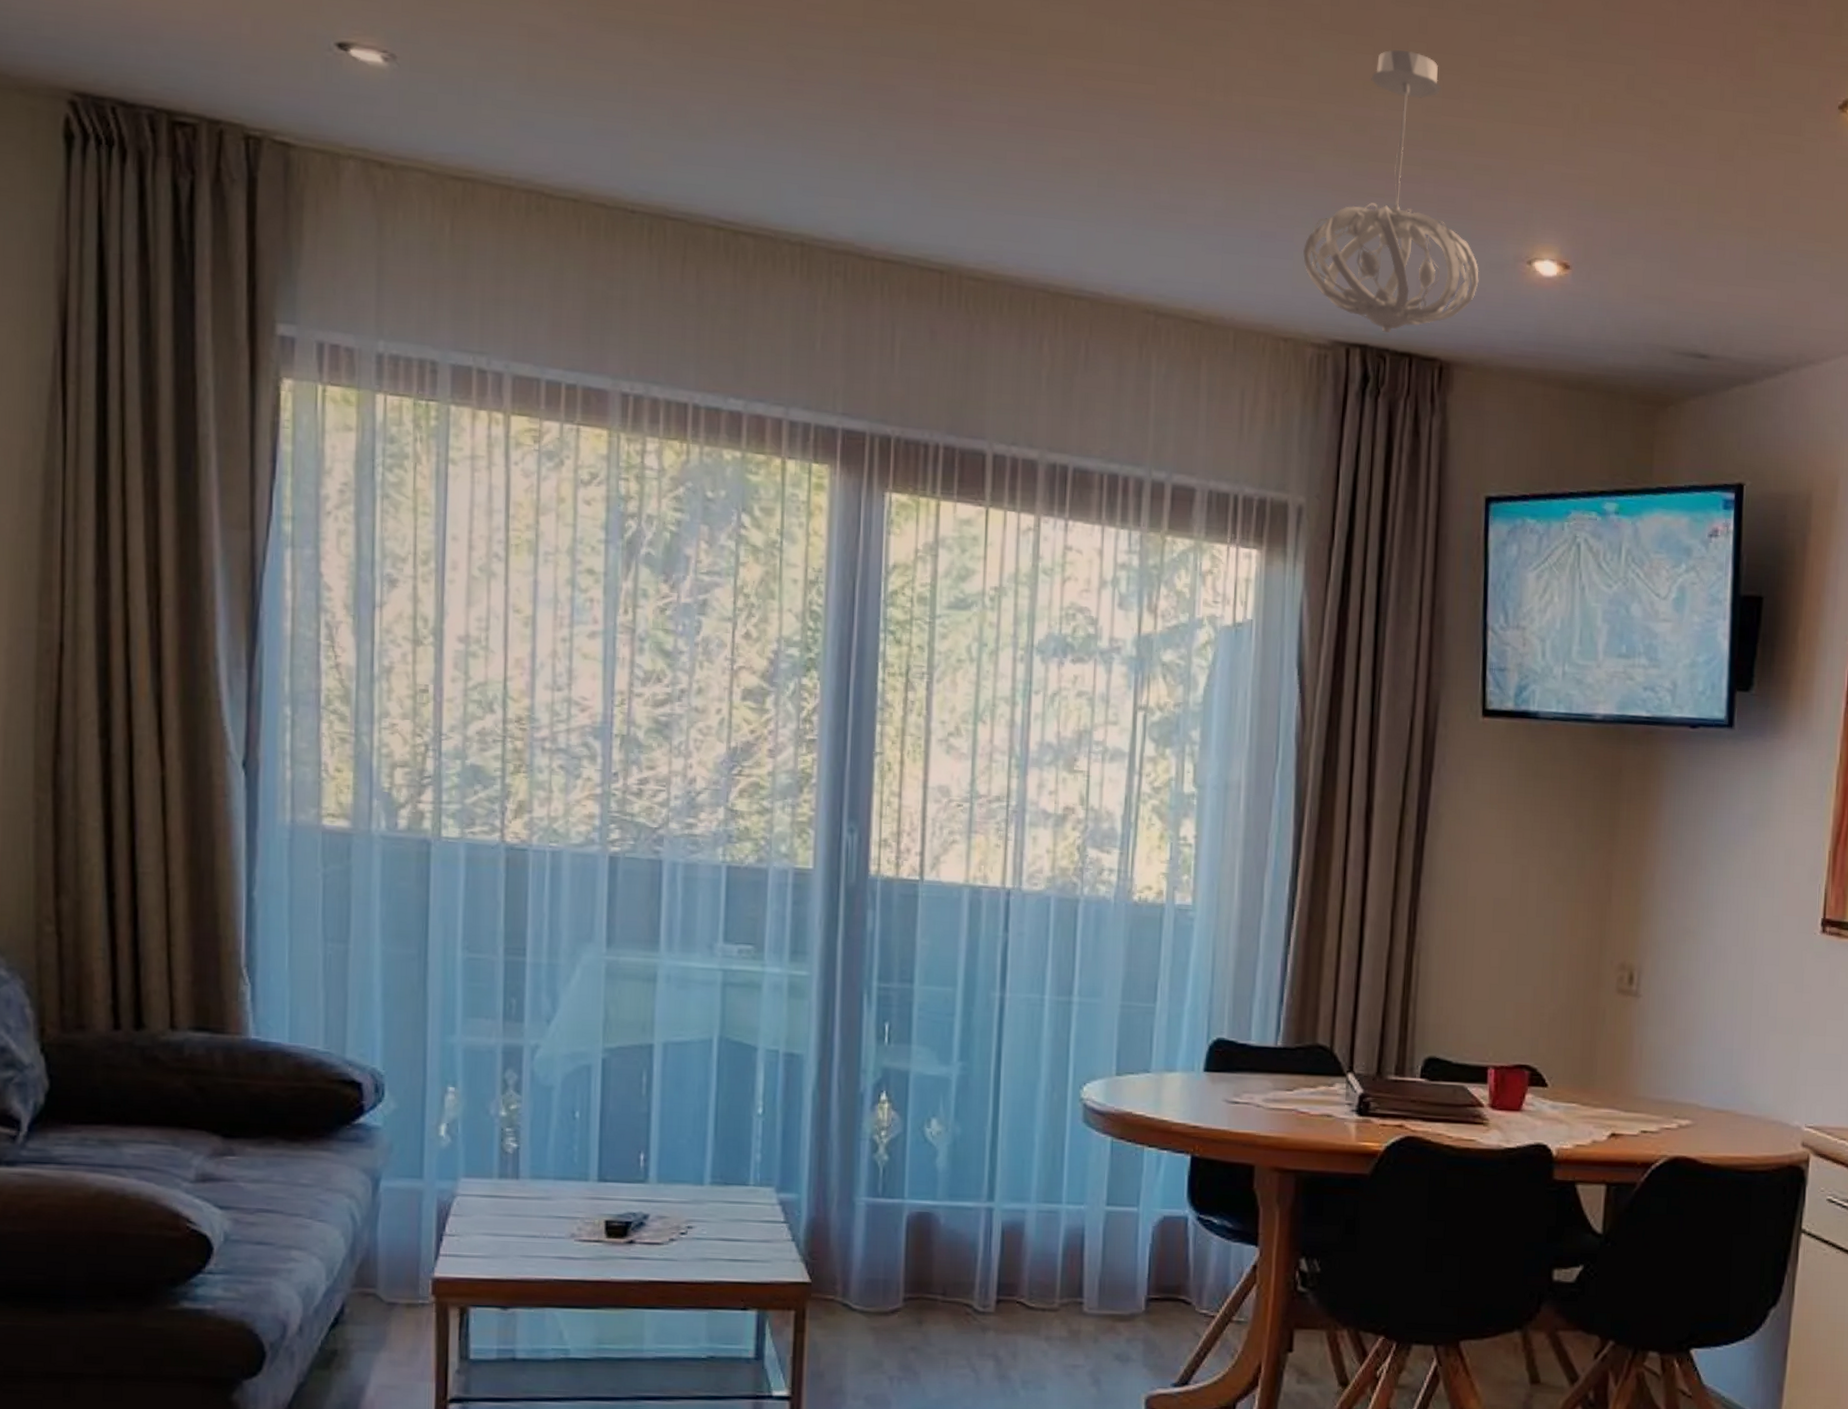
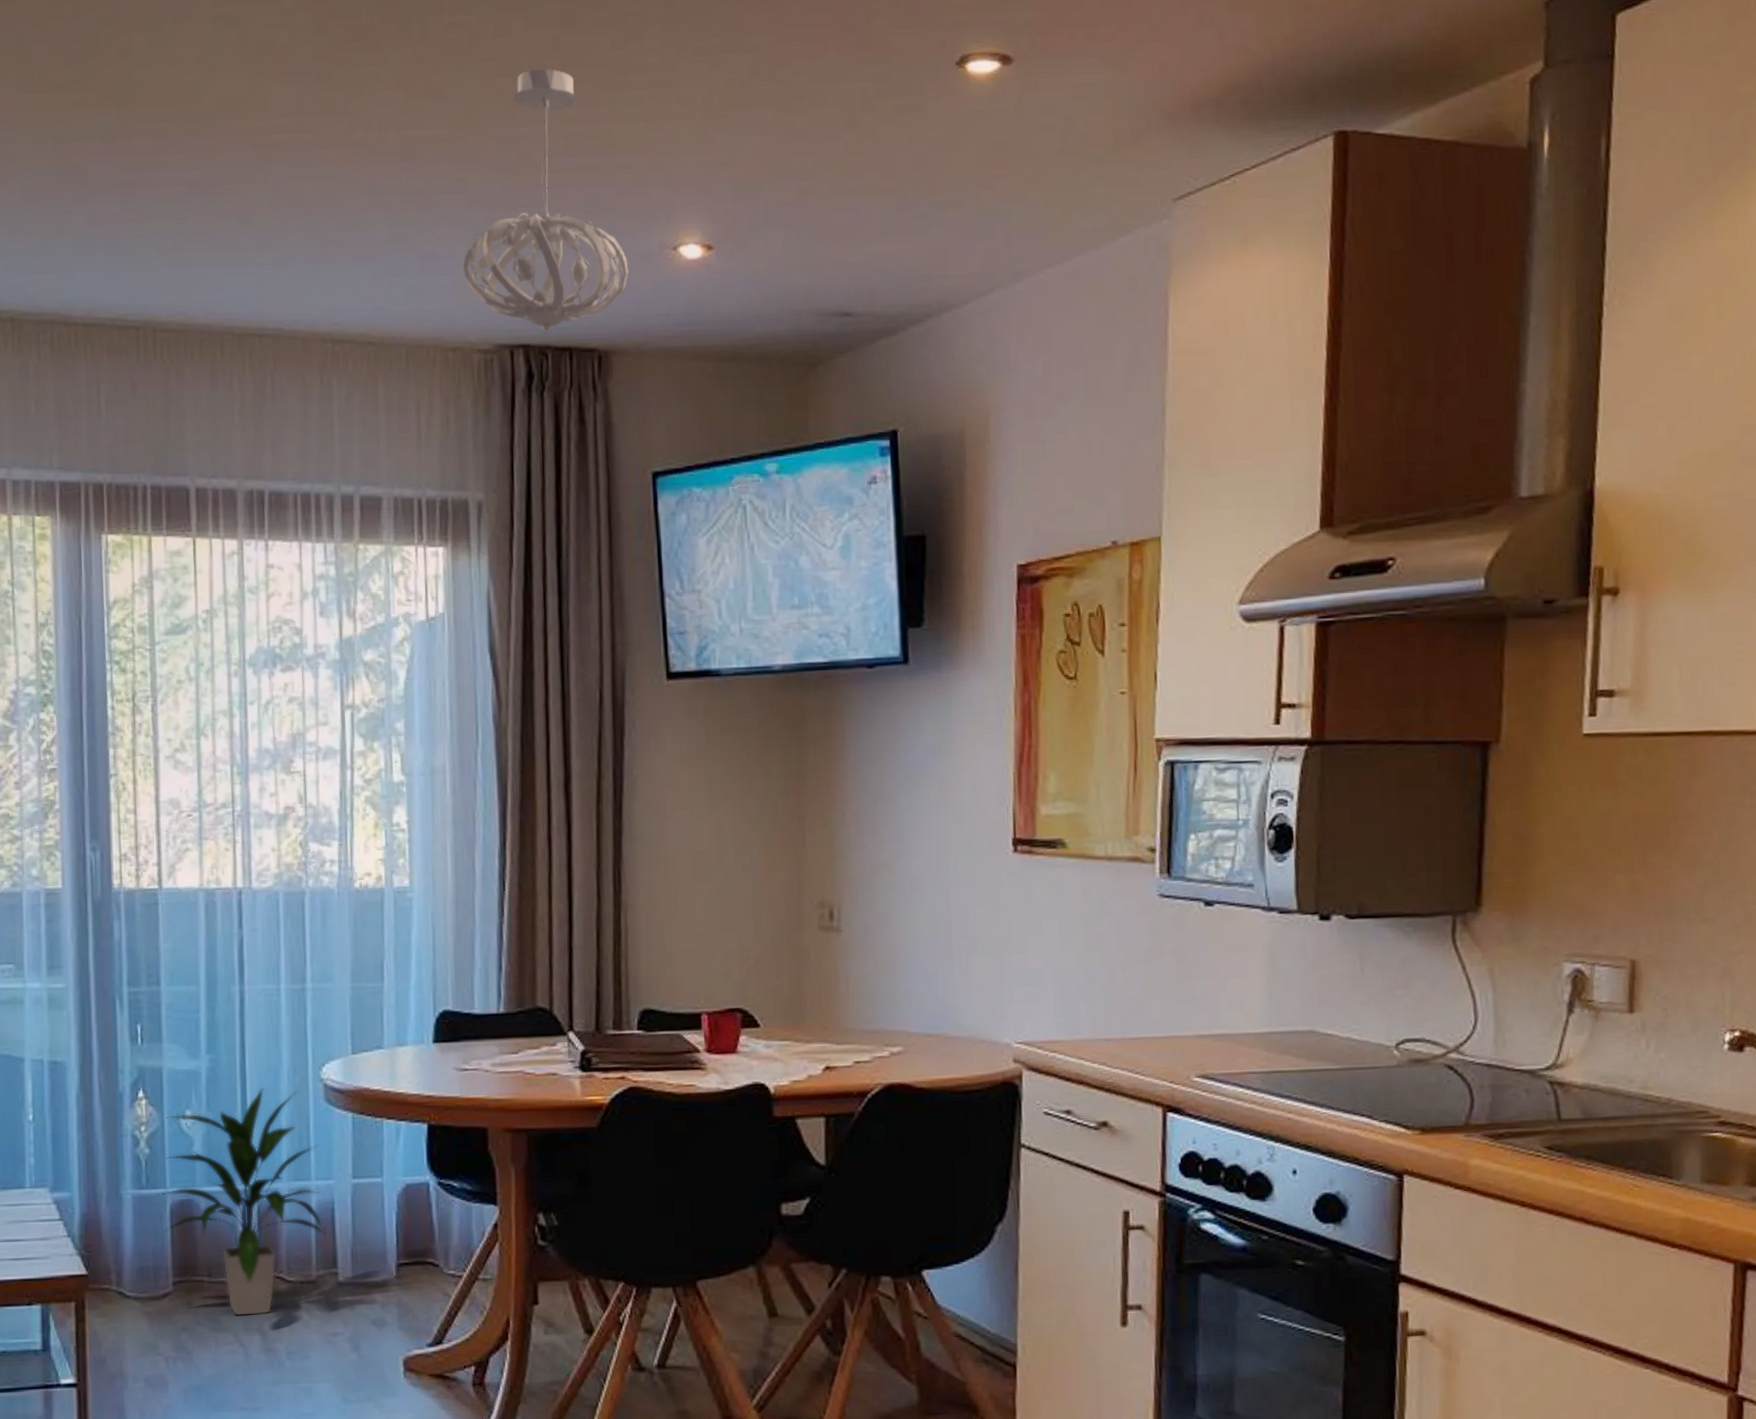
indoor plant: none [894,1102,1074,1340] -> present [157,1087,326,1317]

